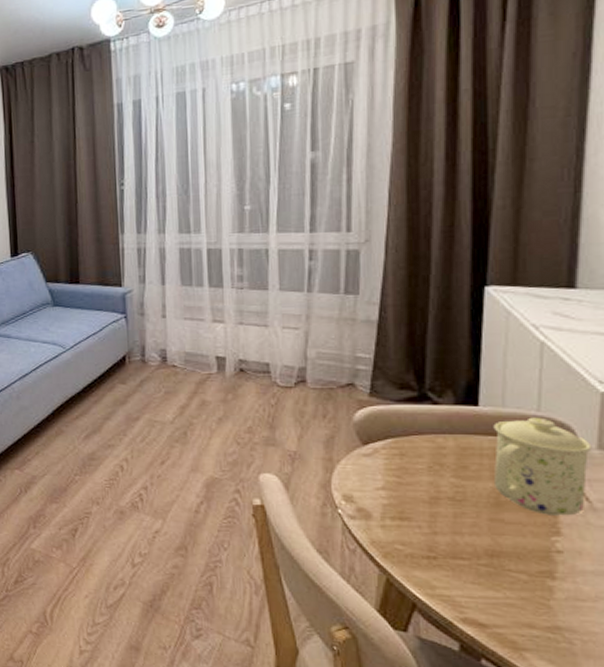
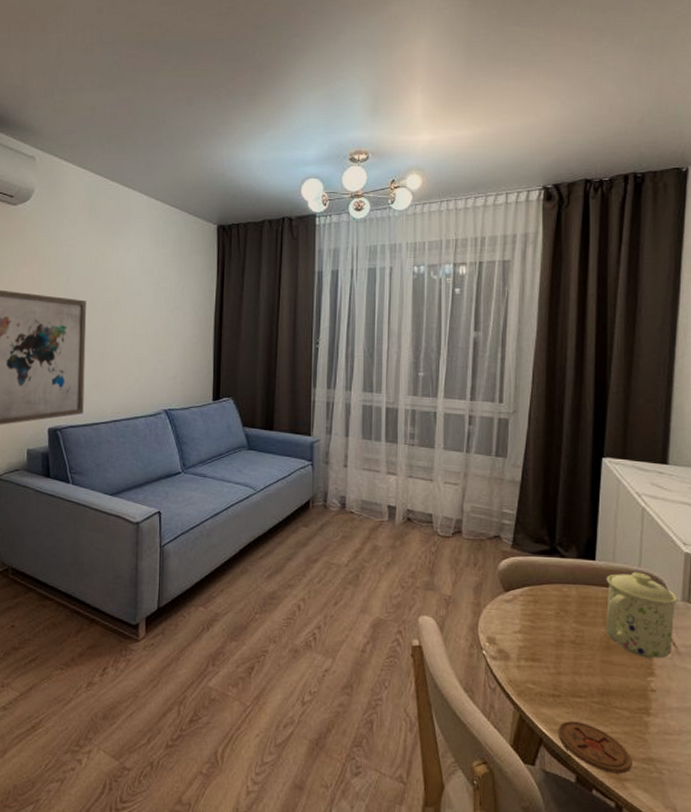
coaster: none [435,585,533,643] -> present [558,721,632,774]

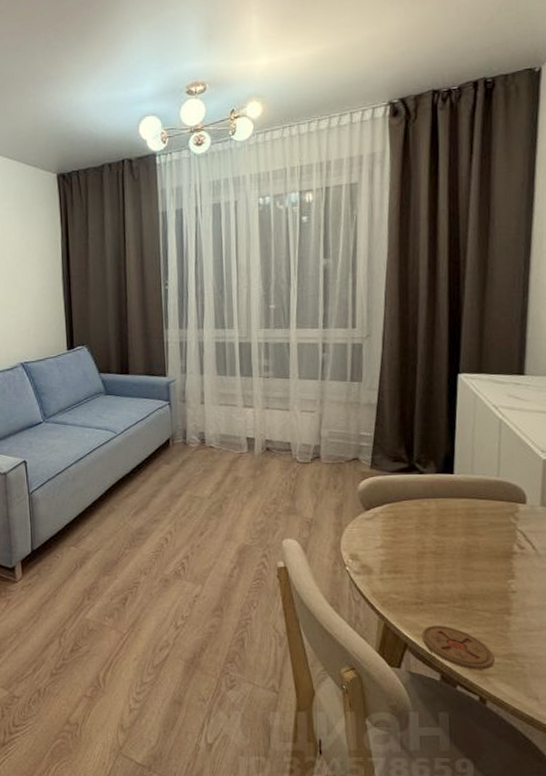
mug: present [606,572,678,659] -> none [465,482,537,562]

